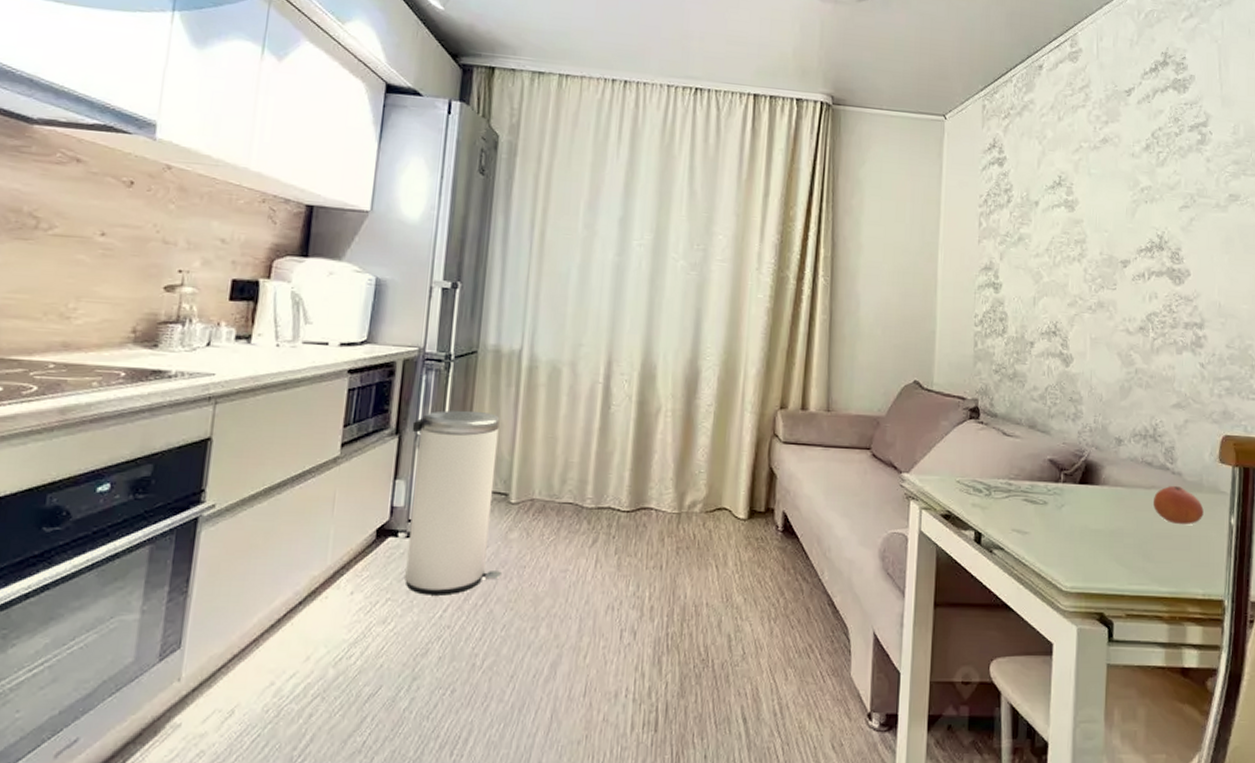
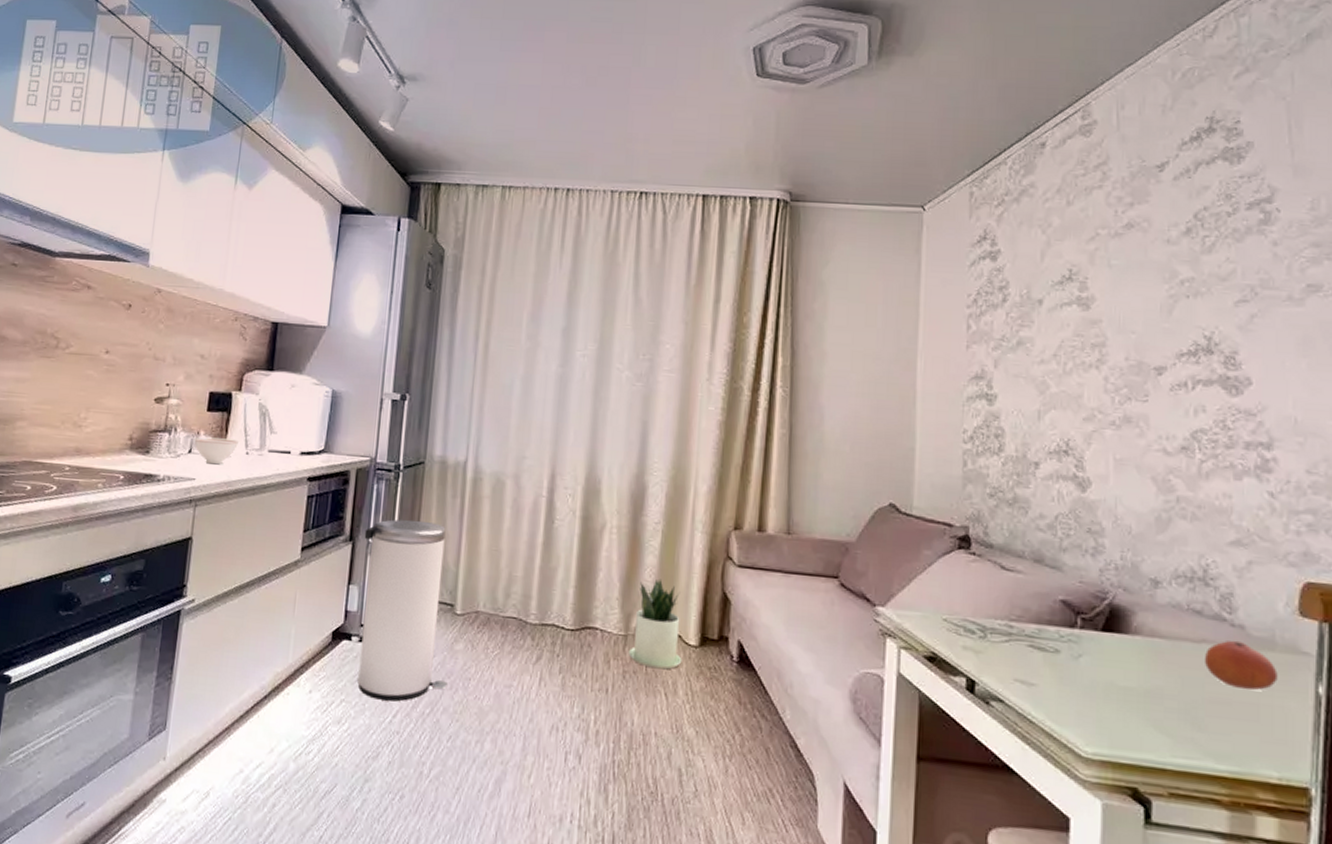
bowl: none [213,328,267,358] -> present [194,437,238,465]
planter: none [681,458,732,543] -> present [628,579,682,670]

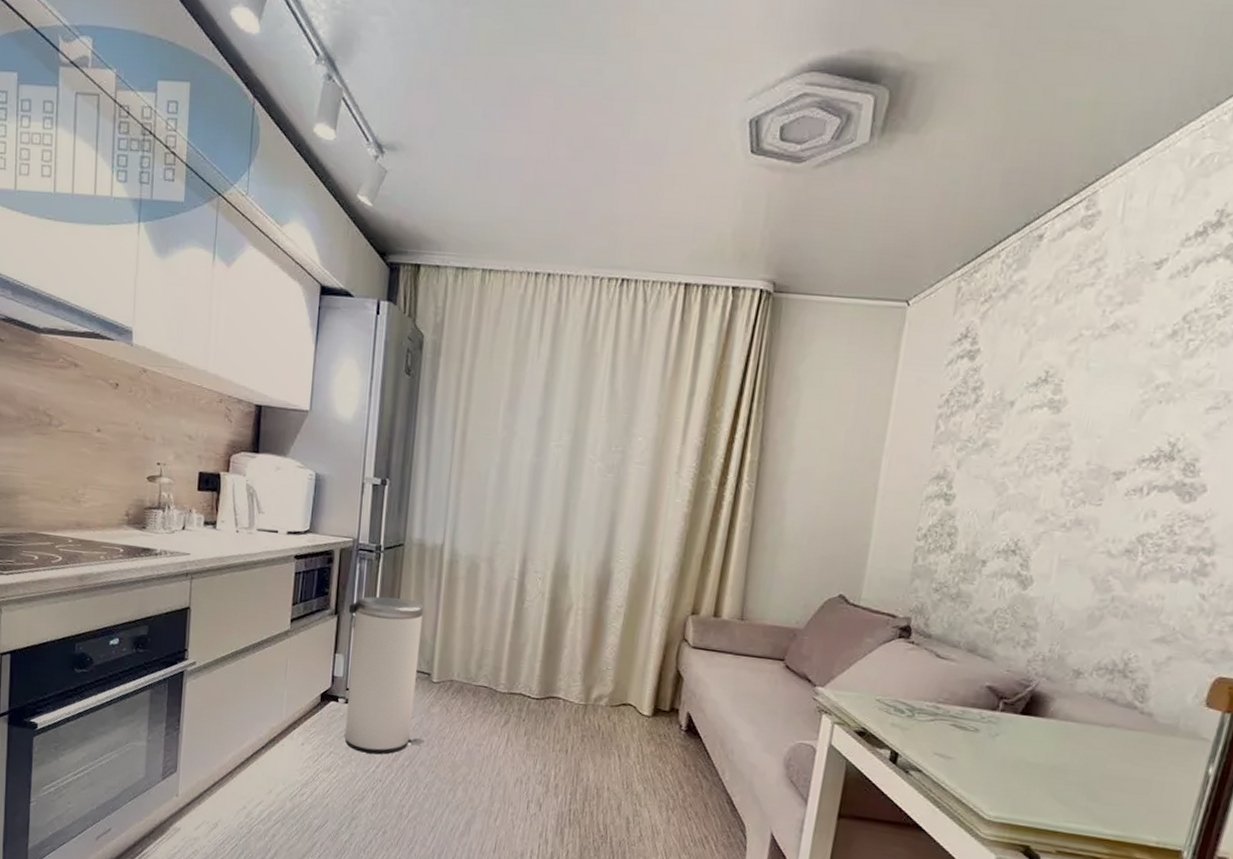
bowl: present [194,437,238,465] -> none [187,515,228,541]
planter: present [628,579,682,670] -> none [587,656,638,735]
fruit: present [1205,640,1278,691] -> none [1110,725,1175,770]

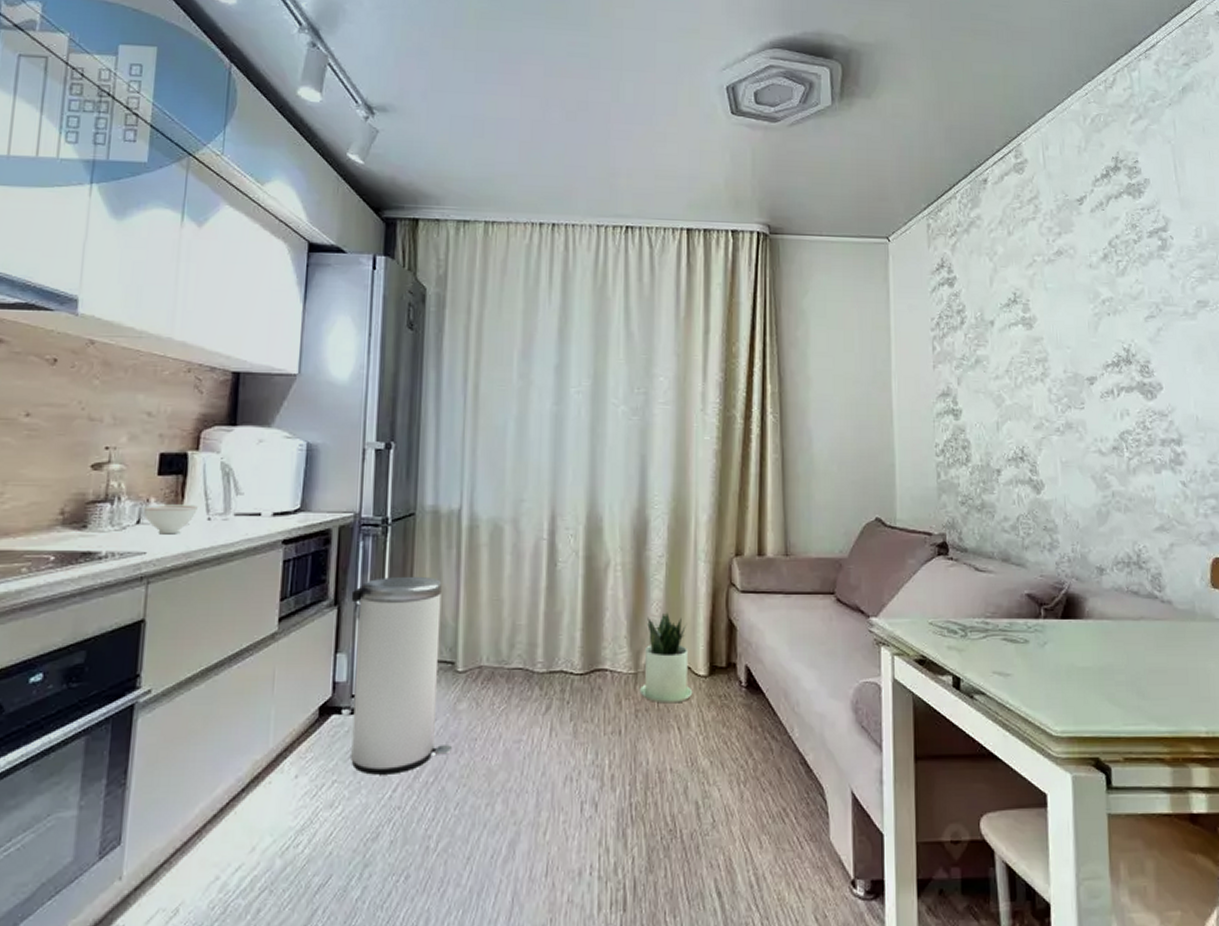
bowl: none [187,515,228,541] -> present [143,504,198,535]
planter: none [587,656,638,735] -> present [639,612,693,704]

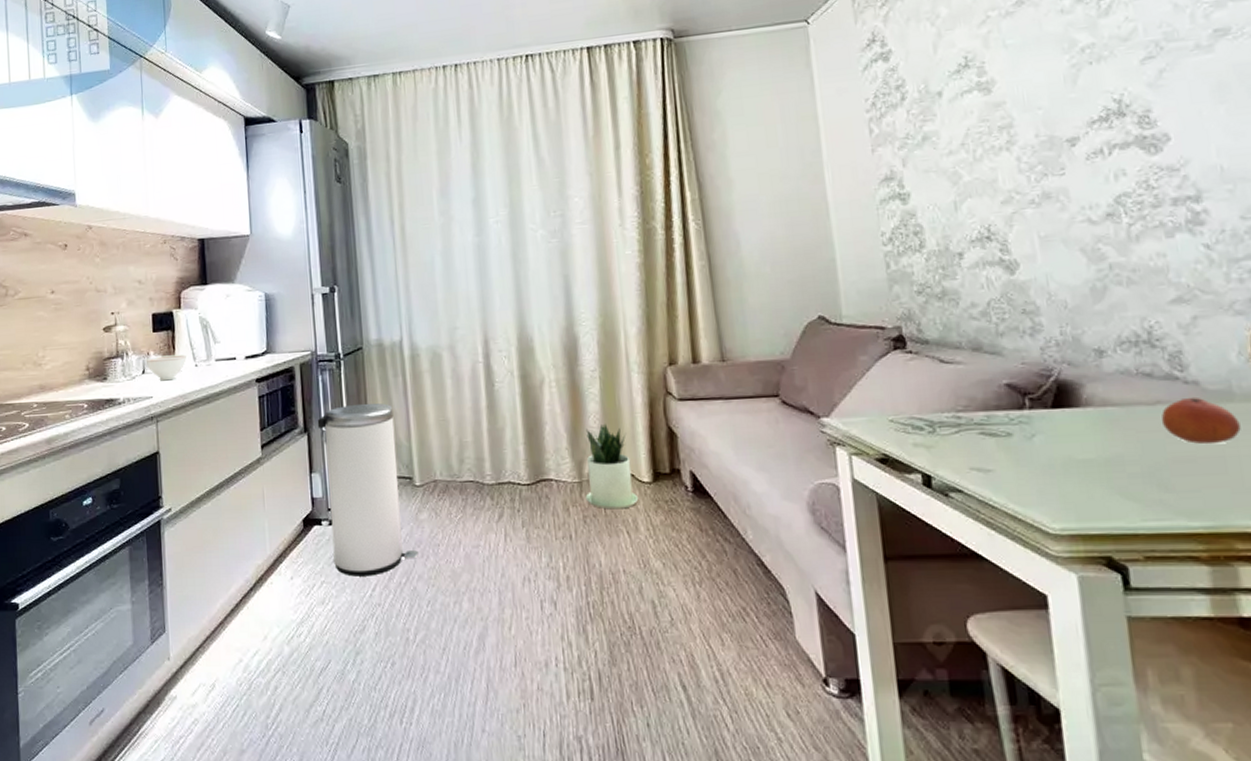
fruit: none [1143,614,1200,658] -> present [1162,396,1241,445]

